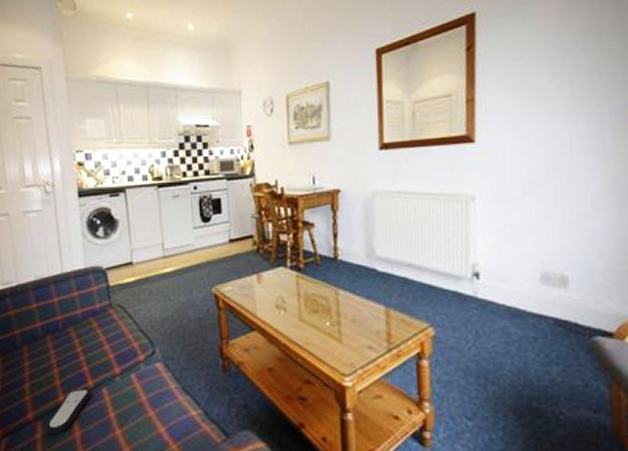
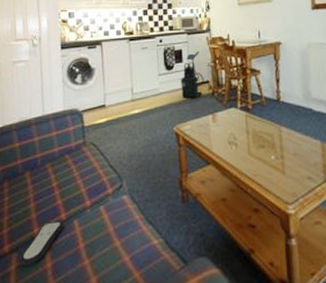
vacuum cleaner: none [220,201,247,255] -> present [181,52,204,98]

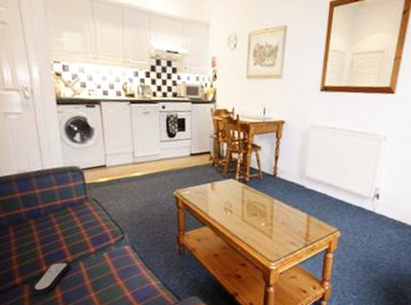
vacuum cleaner: present [181,52,204,98] -> none [182,122,206,167]

